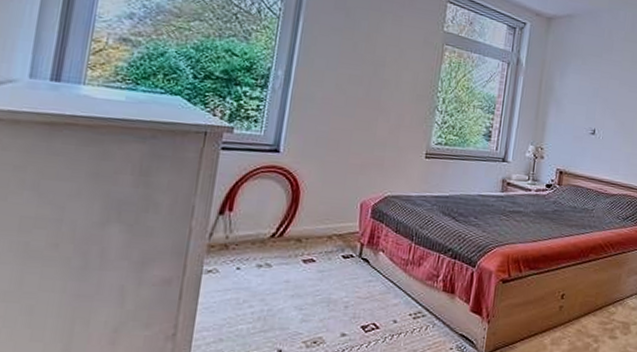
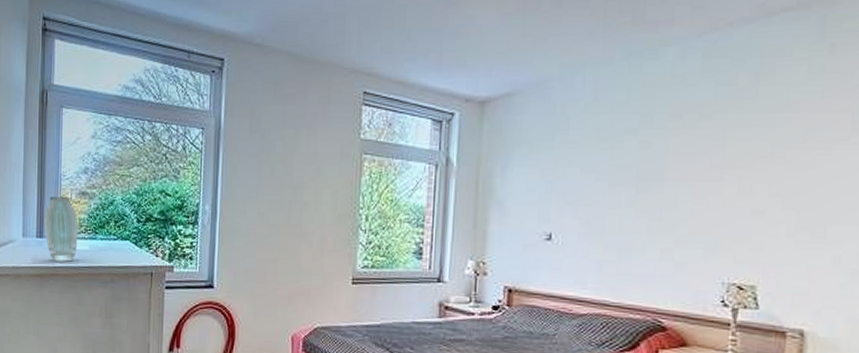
vase: none [63,38,113,111] -> present [44,197,78,262]

